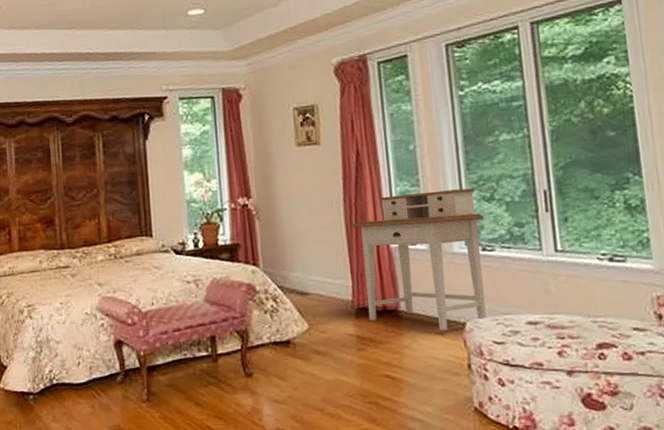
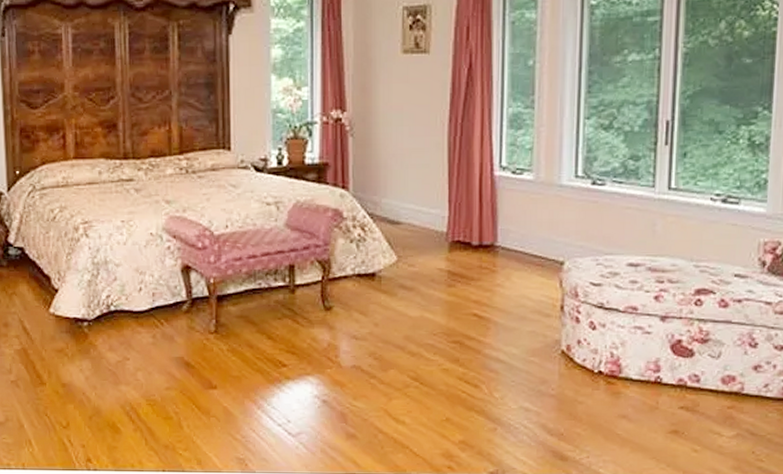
desk: present [352,188,486,330] -> none [456,114,599,269]

